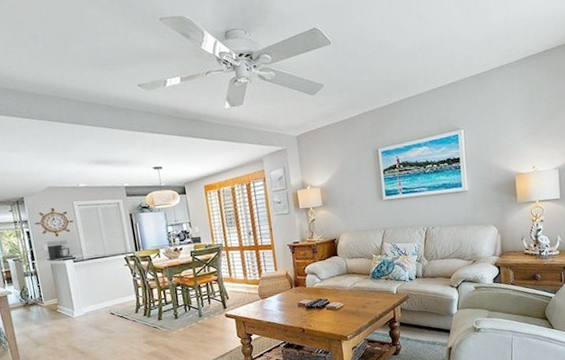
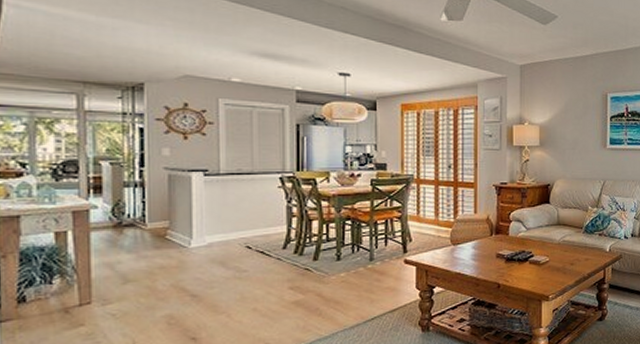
coffee maker: present [46,240,74,261] -> none [166,145,206,170]

